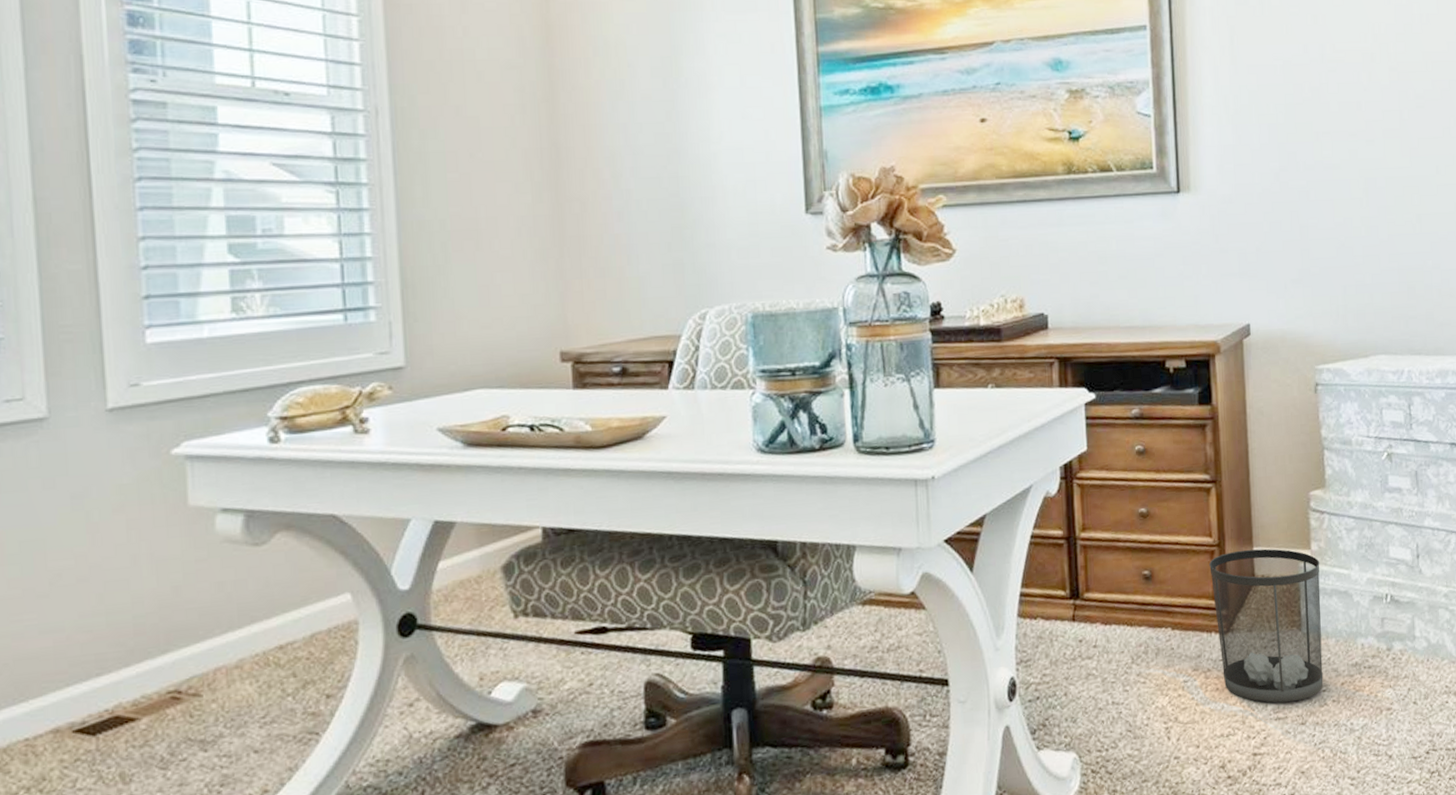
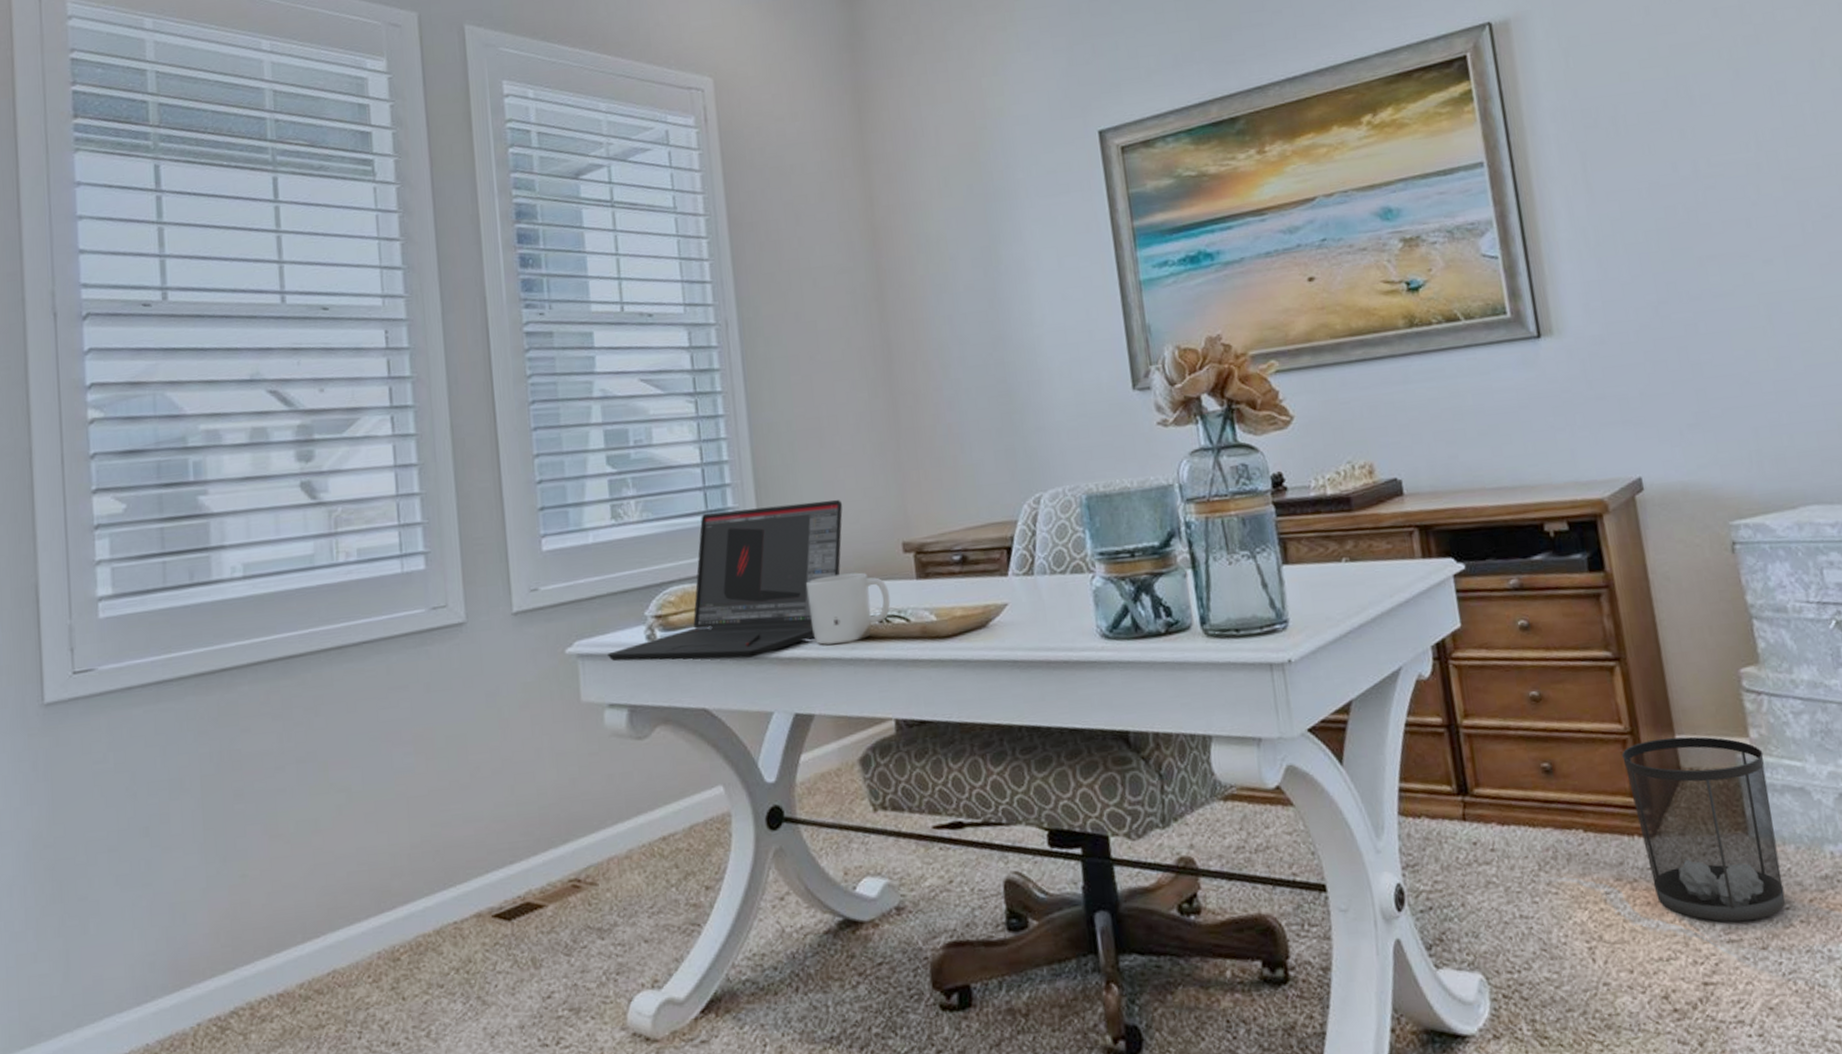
laptop: none [222,304,498,464] -> present [608,499,843,662]
mug: none [452,380,544,452] -> present [805,572,891,645]

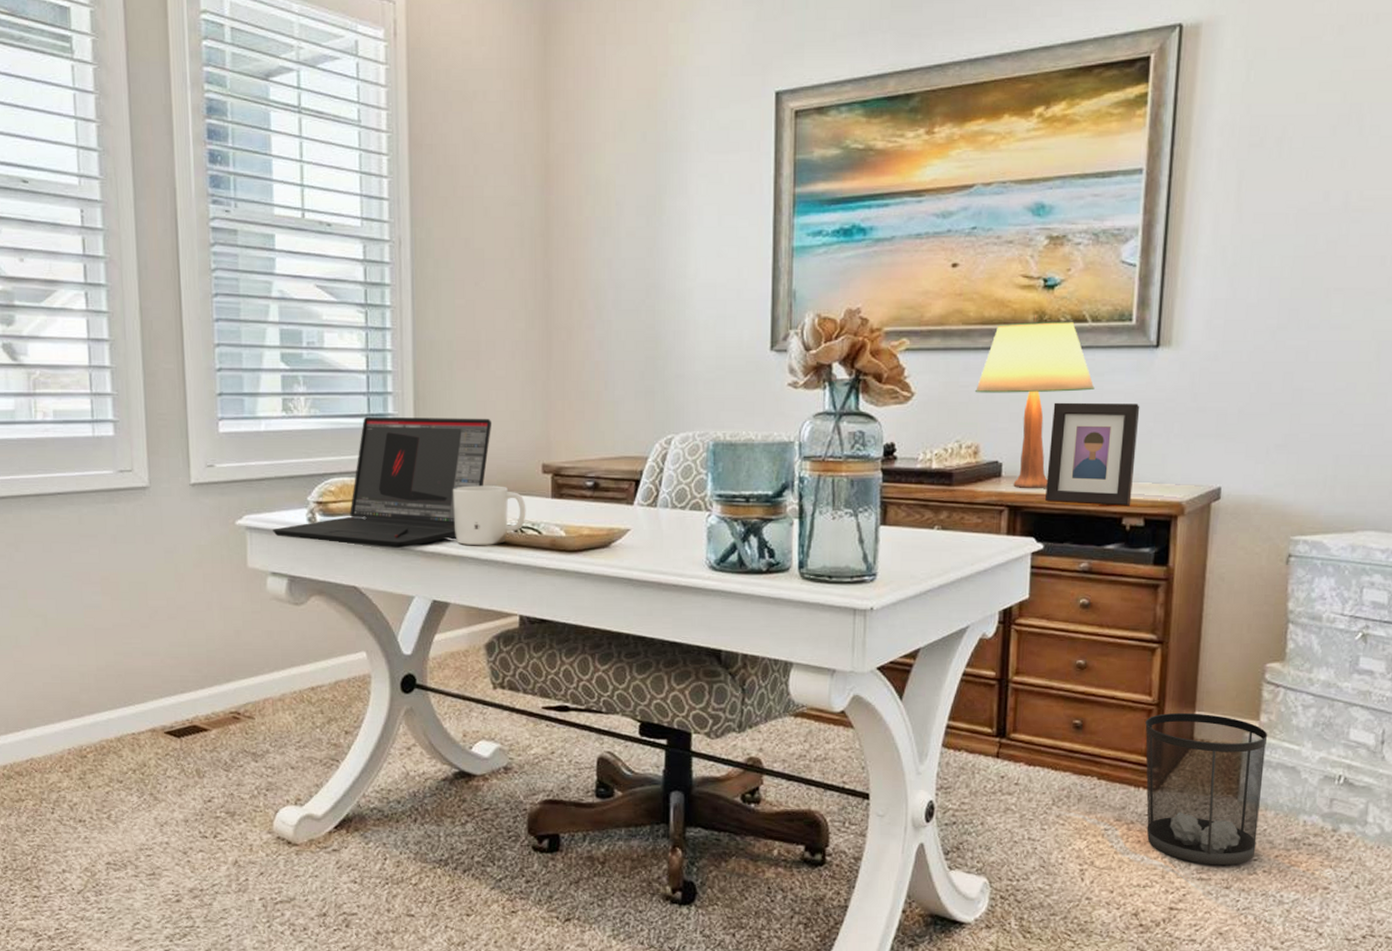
table lamp: none [1356,319,1483,506] -> present [974,314,1095,489]
picture frame: none [1443,399,1550,517] -> present [1045,402,1140,506]

